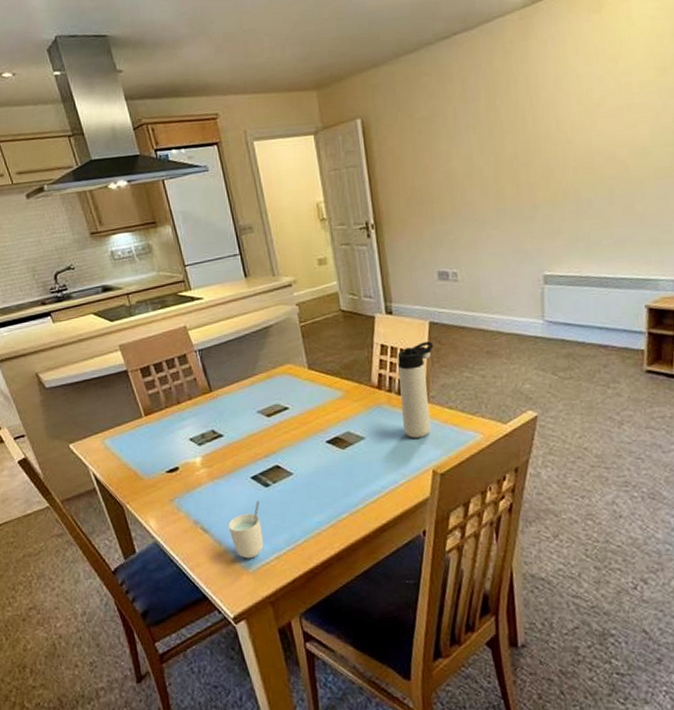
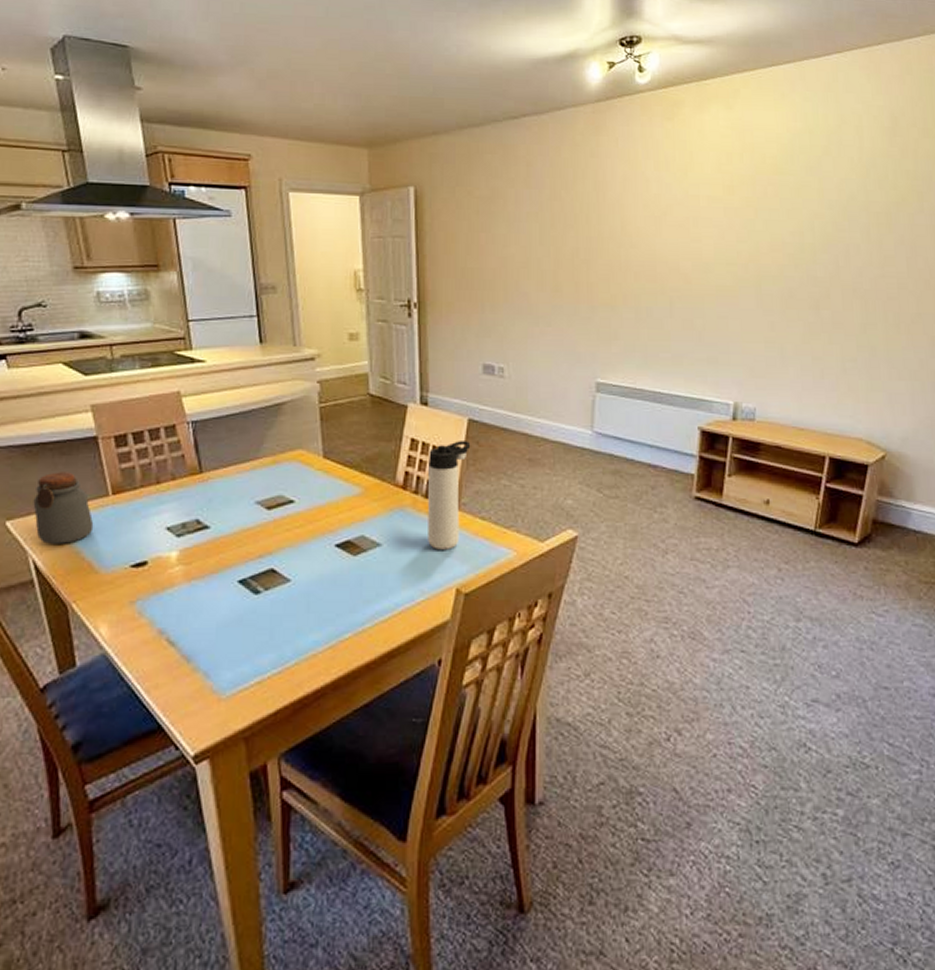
jar: none [87,401,135,460] -> present [33,472,94,544]
cup: present [228,501,264,559] -> none [201,611,245,682]

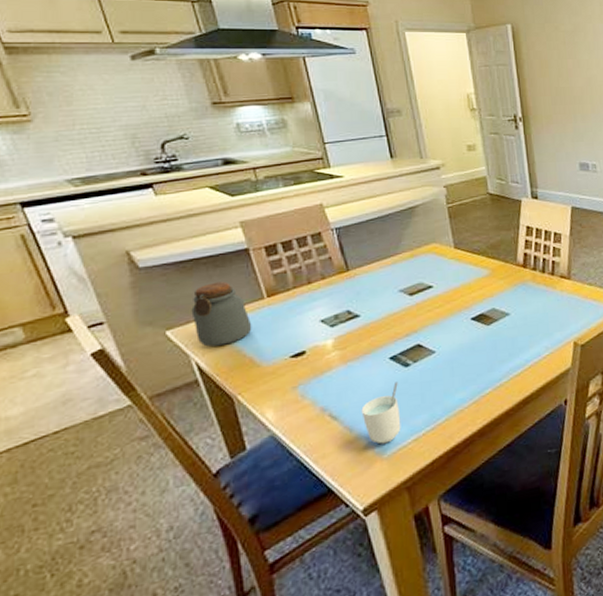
cup: none [201,611,245,682] -> present [361,382,401,444]
thermos bottle: present [428,441,471,550] -> none [542,224,576,313]

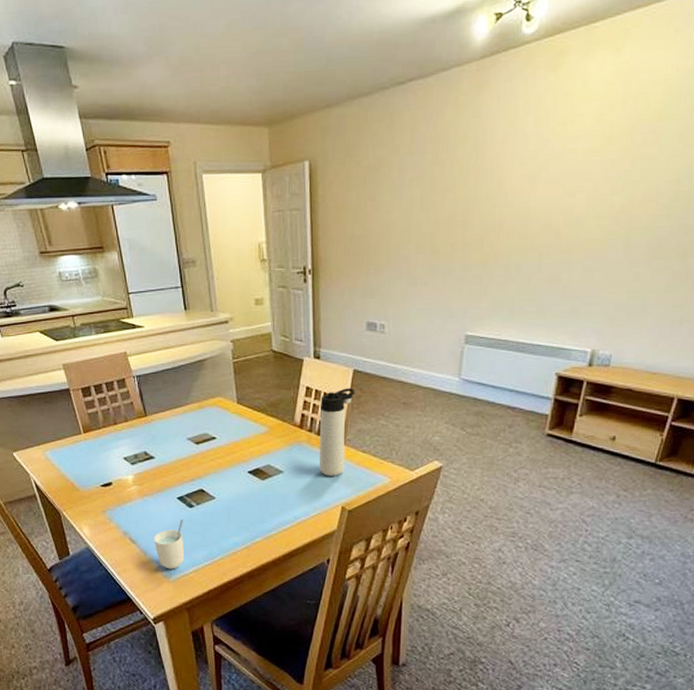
jar: present [191,281,252,347] -> none [30,416,73,469]
thermos bottle: none [542,224,576,313] -> present [320,388,355,476]

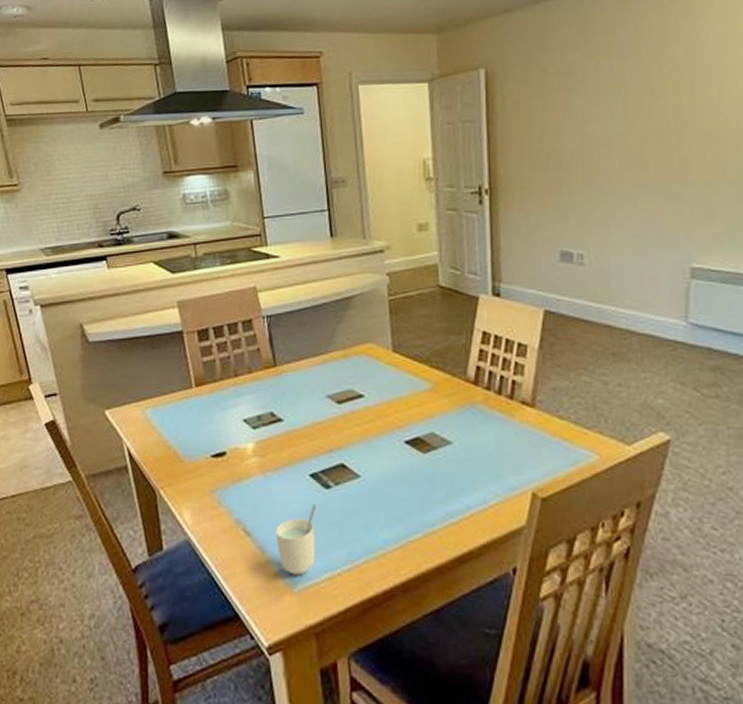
thermos bottle: present [320,388,355,476] -> none [501,334,547,450]

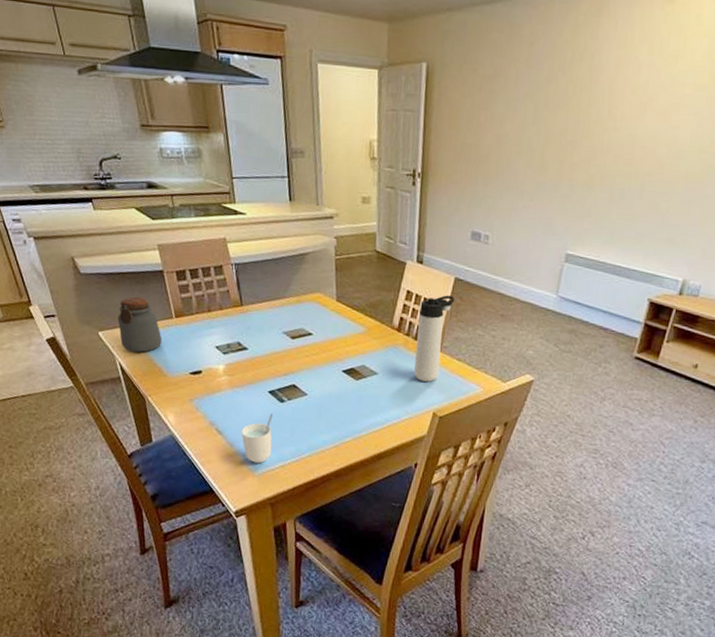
jar: none [127,364,179,433] -> present [117,296,162,353]
thermos bottle: none [501,334,547,450] -> present [414,295,455,382]

